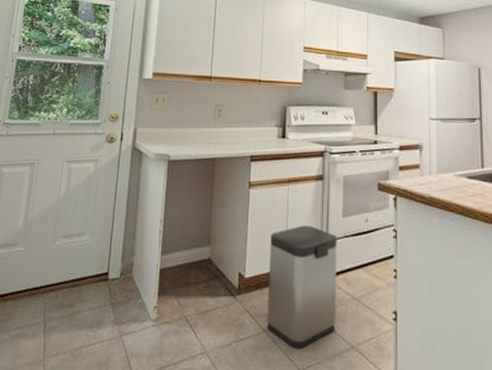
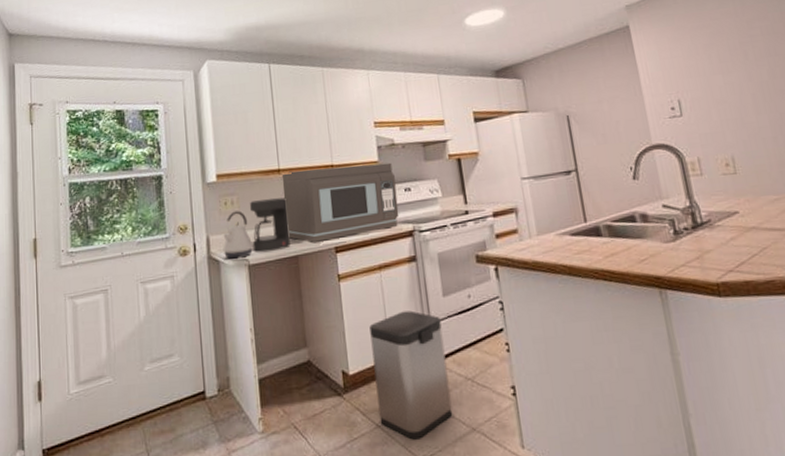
kettle: none [147,108,176,153] -> present [223,210,254,259]
coffee maker: none [175,101,214,151] -> present [249,197,291,253]
microwave: none [209,80,315,150] -> present [281,162,399,243]

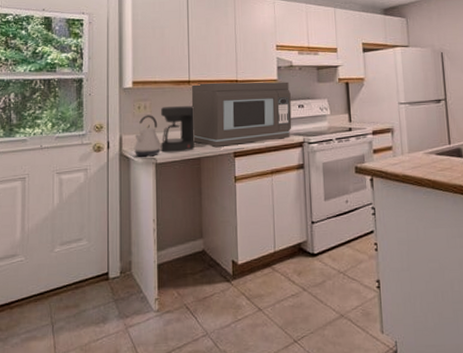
pedal bin: present [369,310,453,440] -> none [259,211,325,323]

